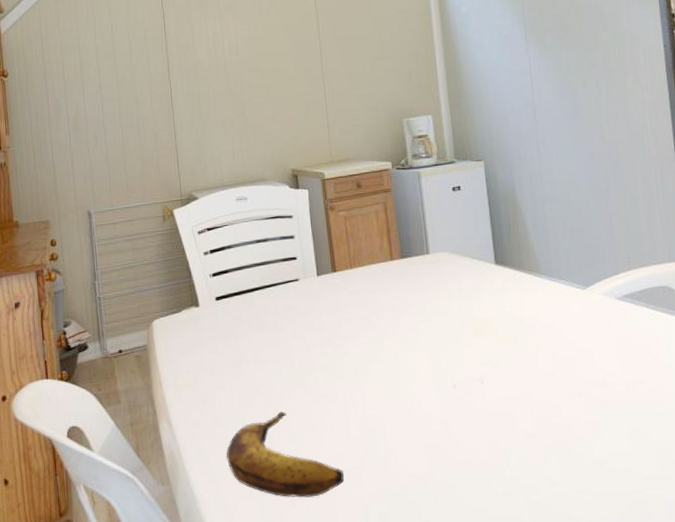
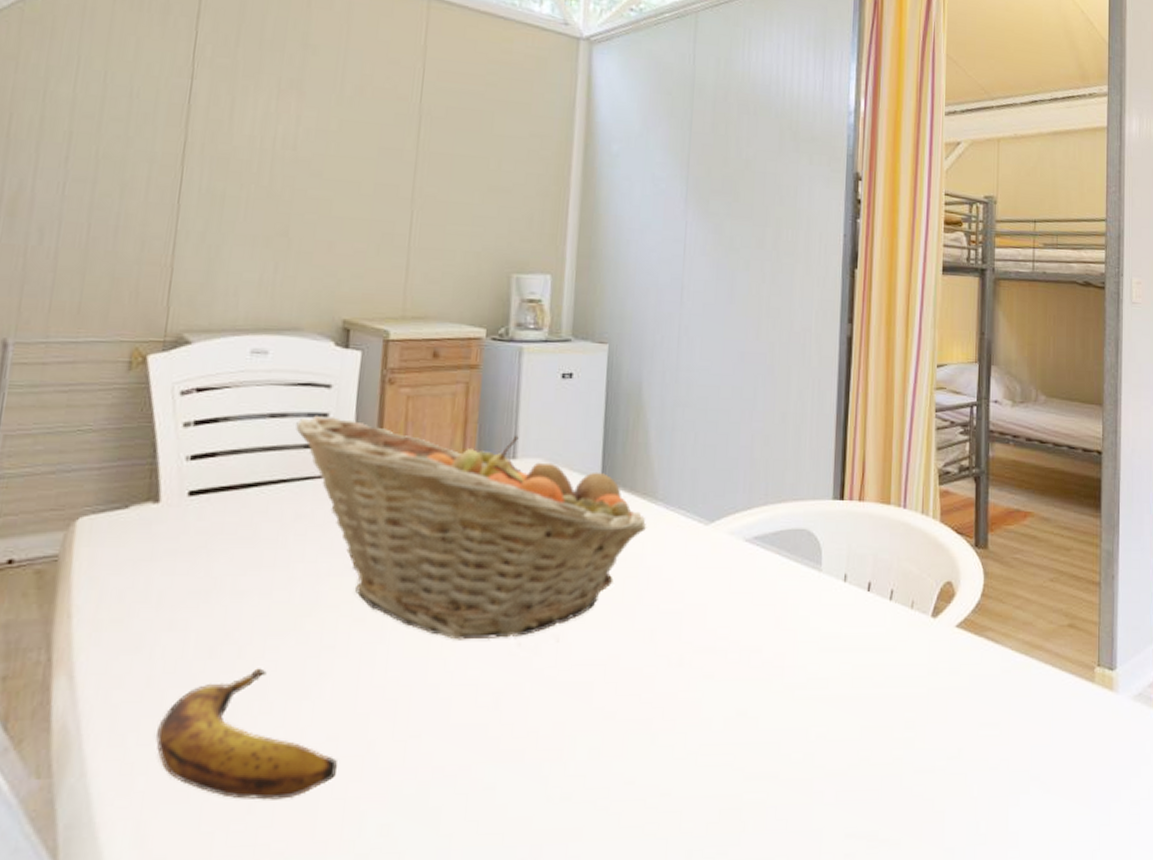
fruit basket: none [274,236,537,386] -> present [296,416,647,640]

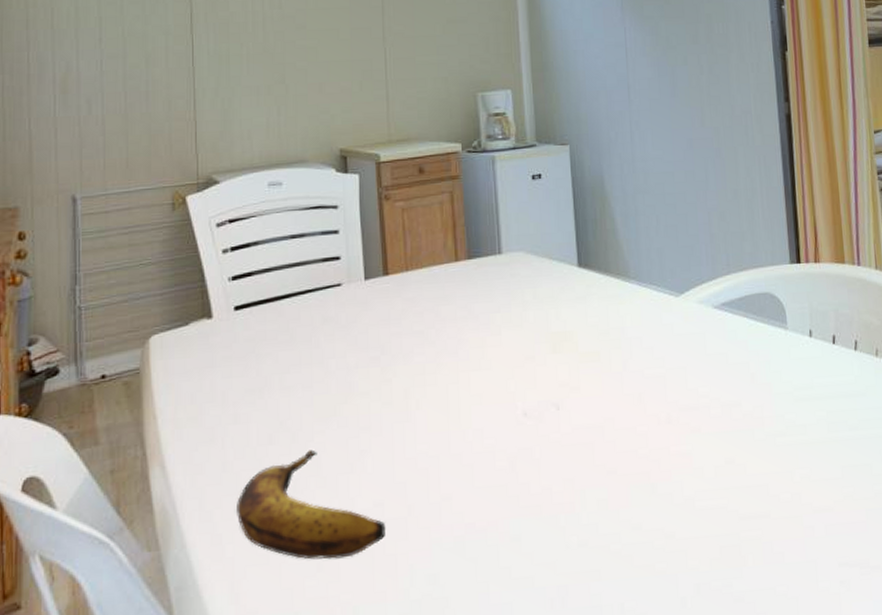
fruit basket: present [296,416,647,640] -> none [313,233,624,415]

